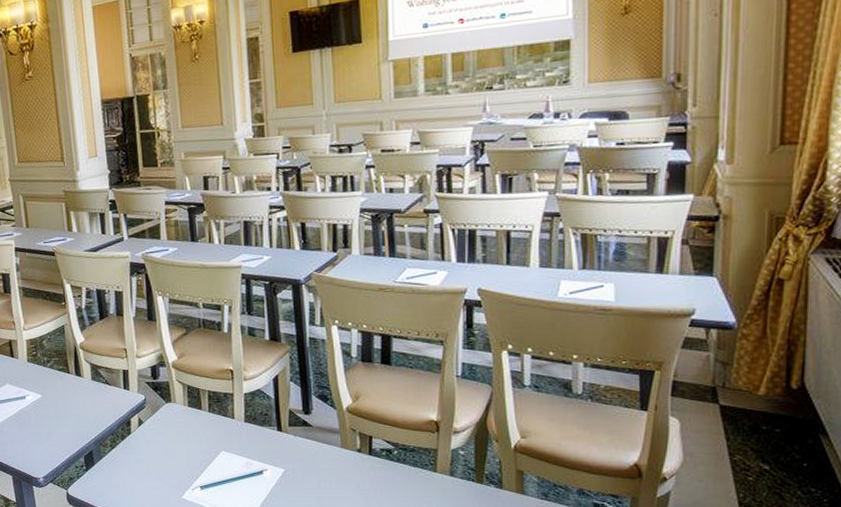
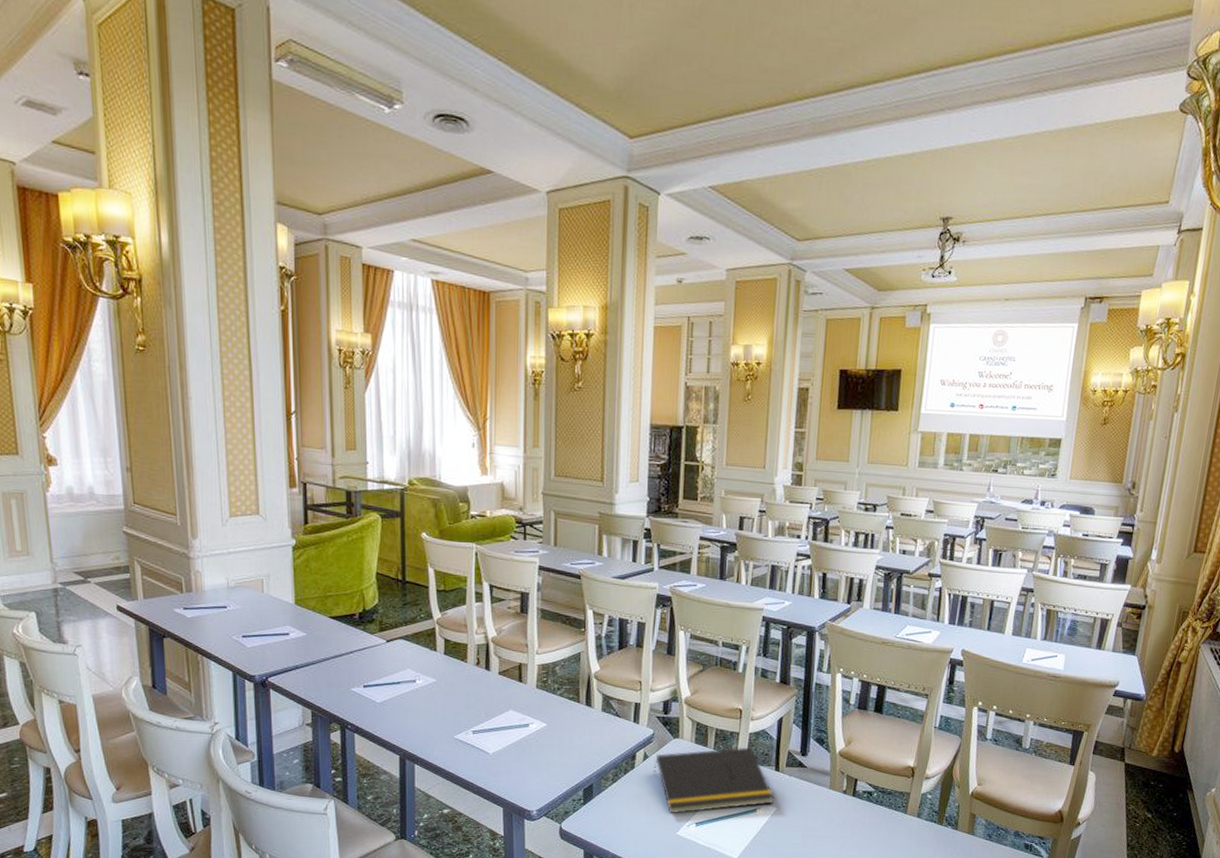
notepad: none [150,408,281,477] -> present [653,747,775,813]

